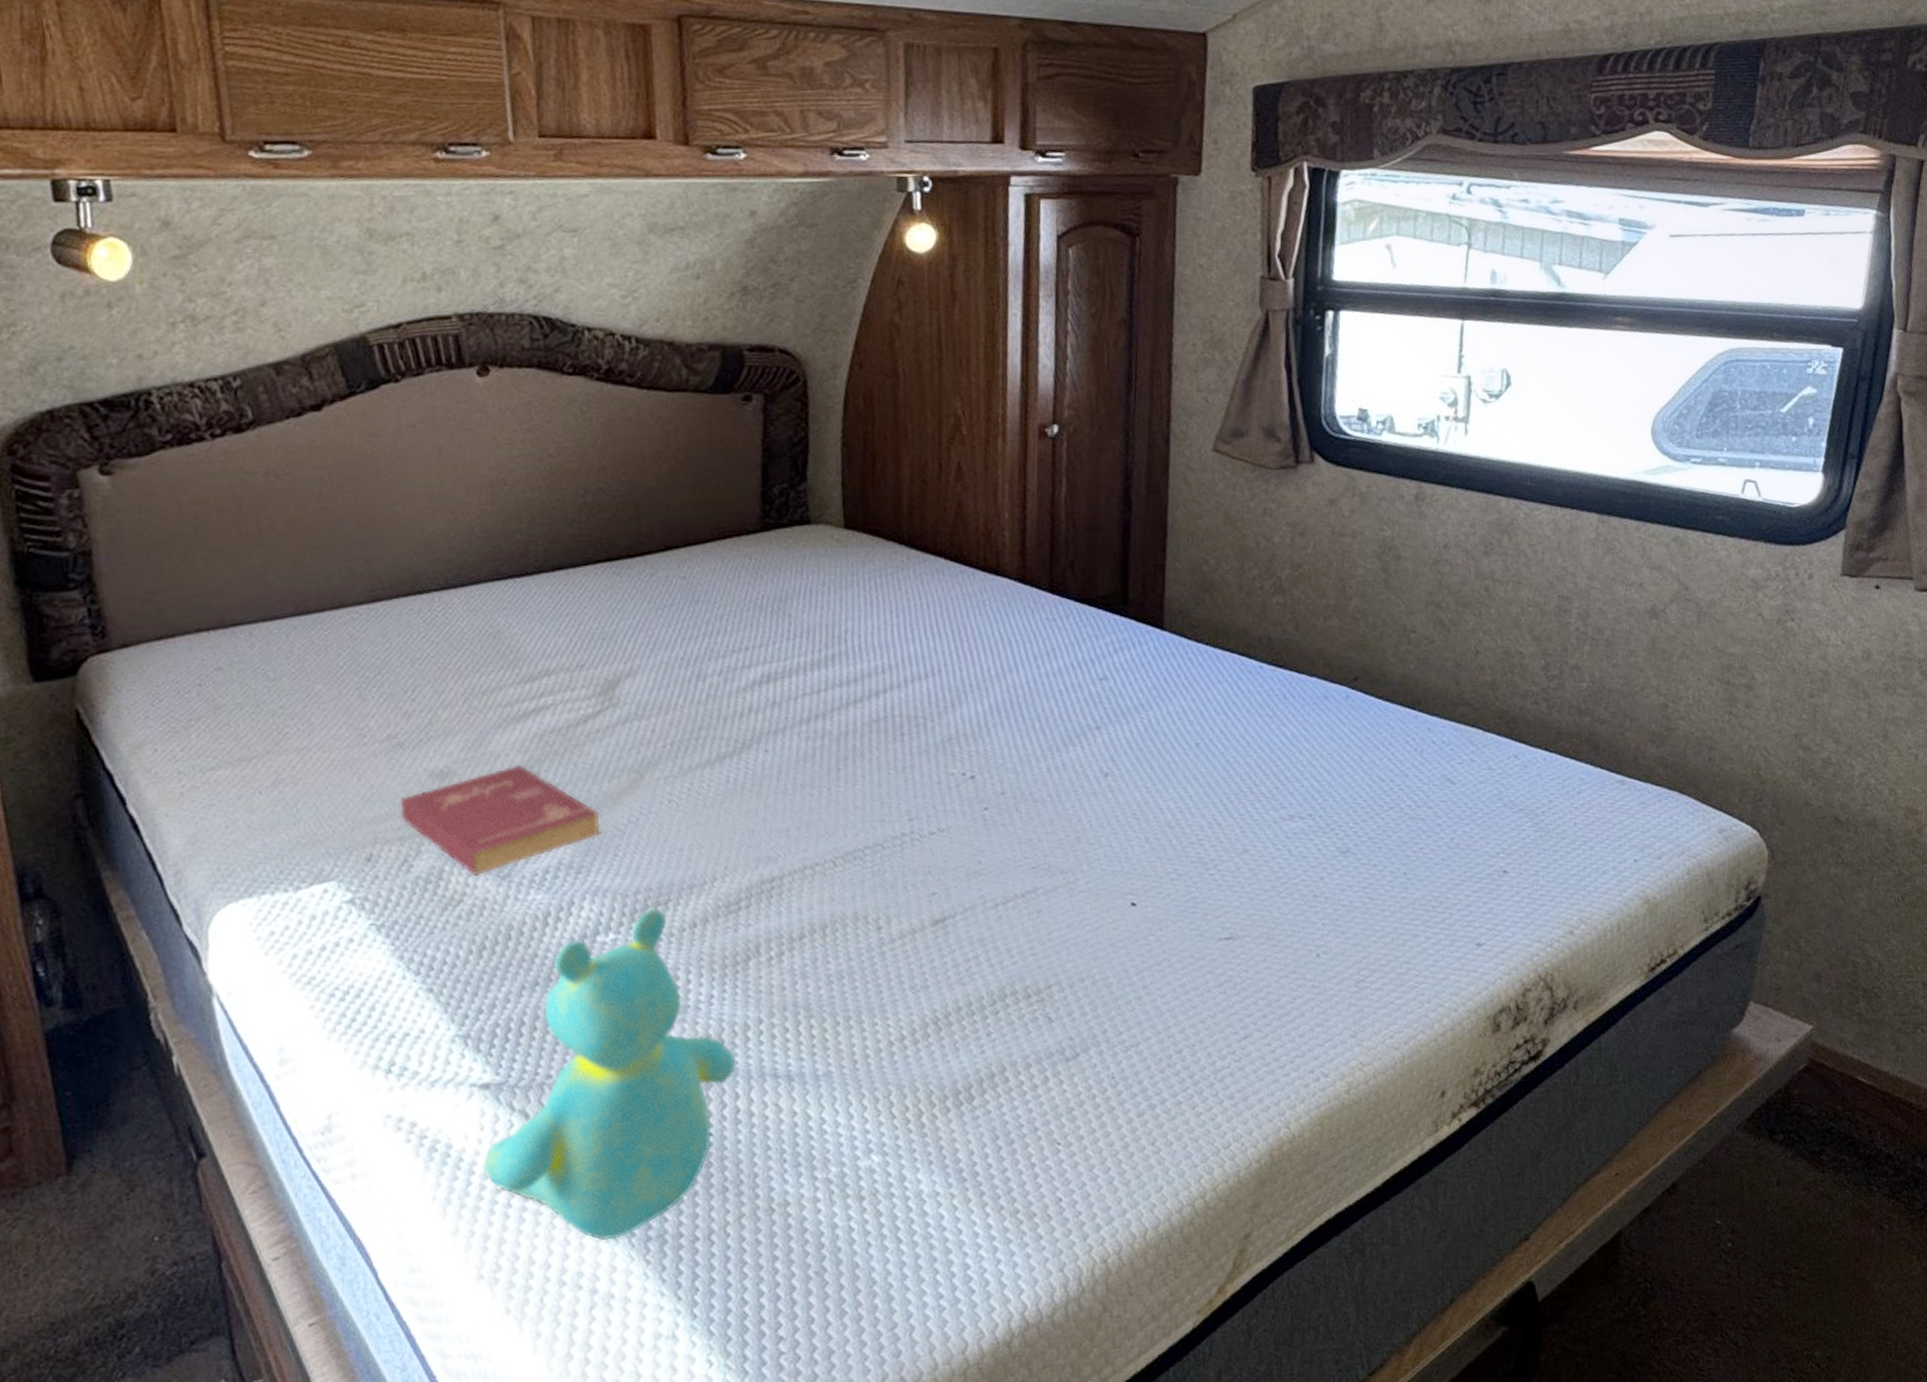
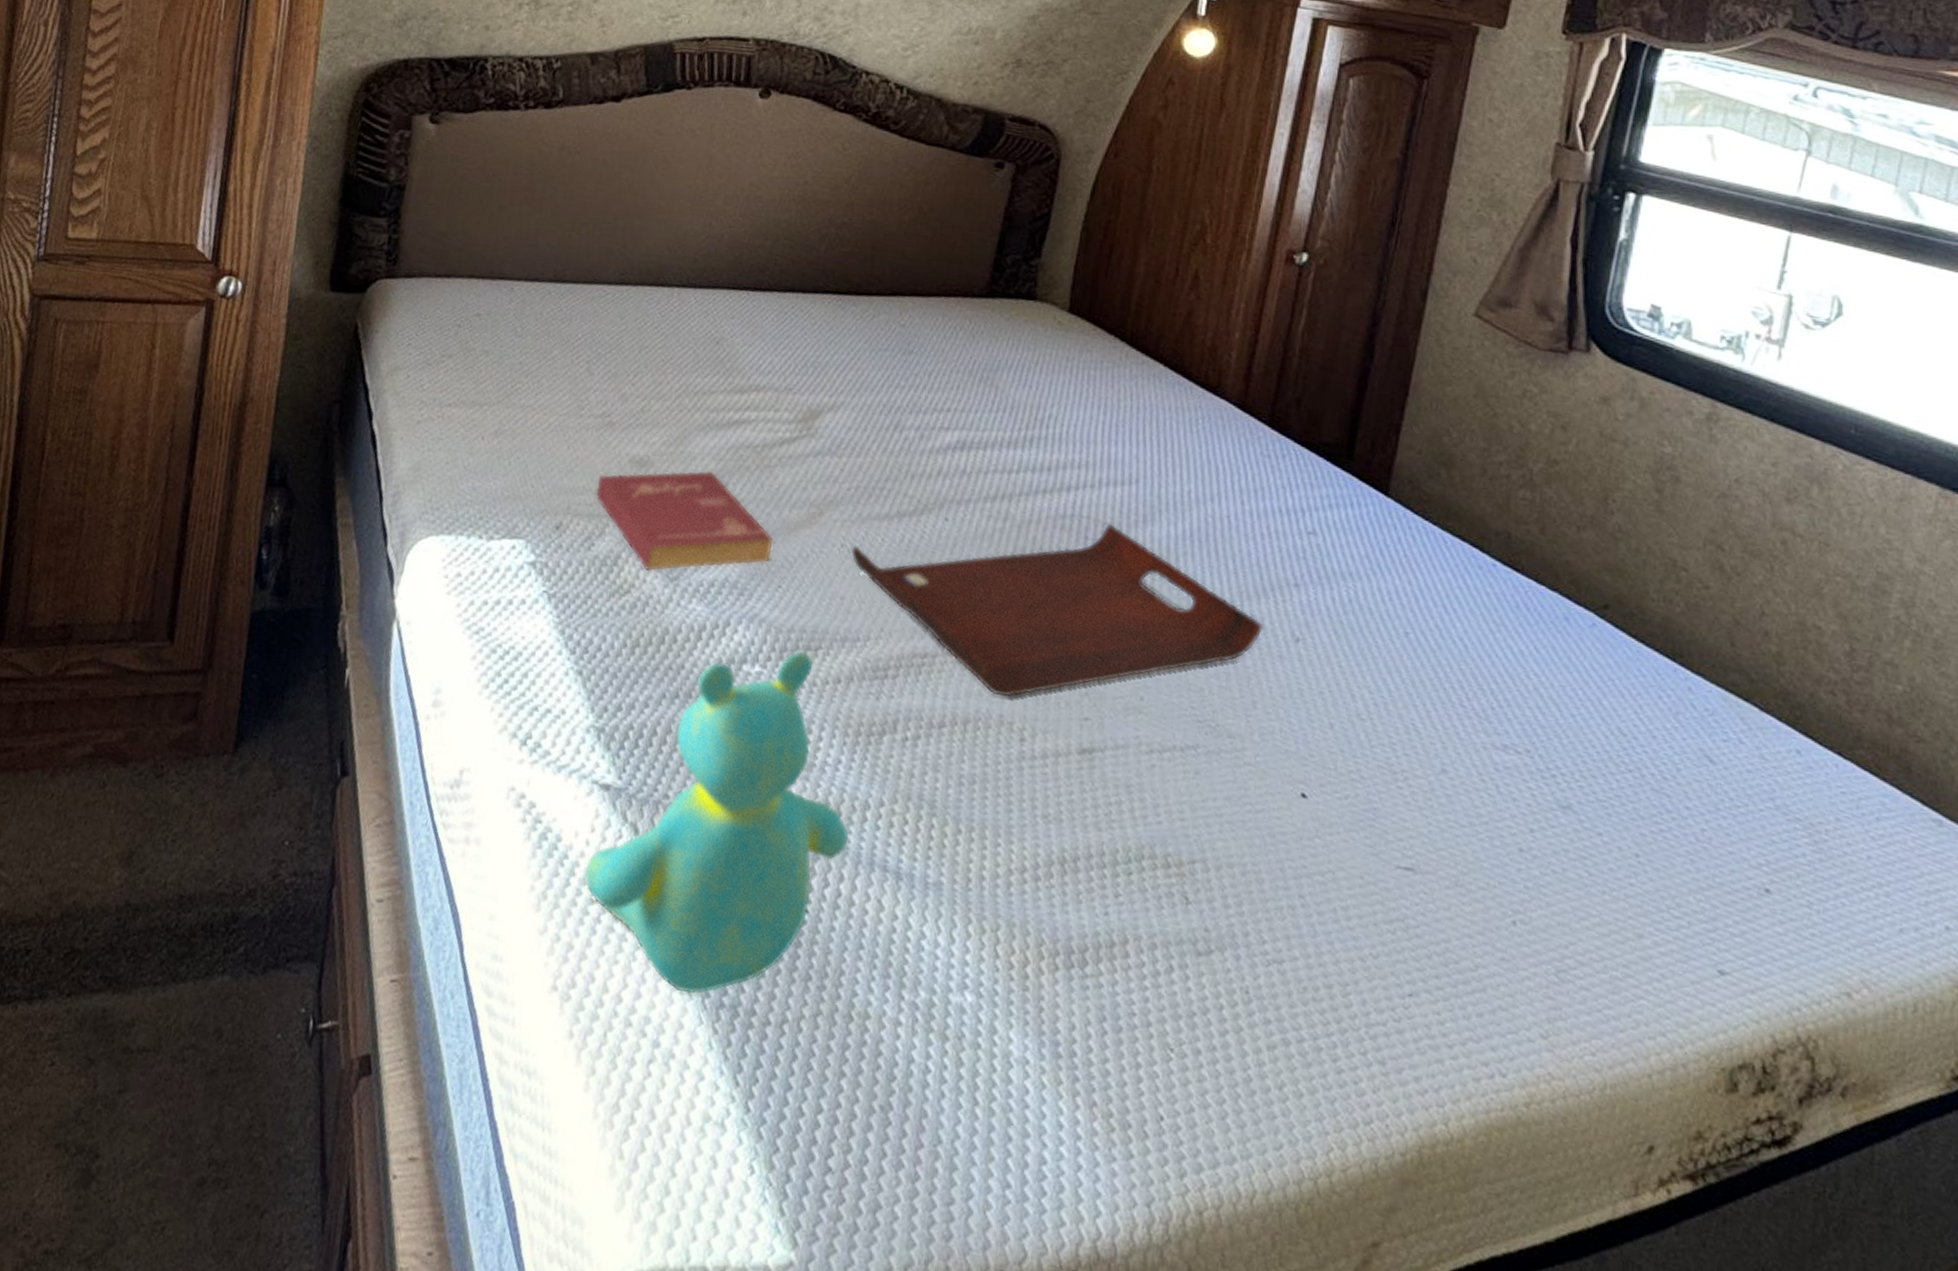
serving tray: none [680,714,1076,897] -> present [851,522,1264,698]

